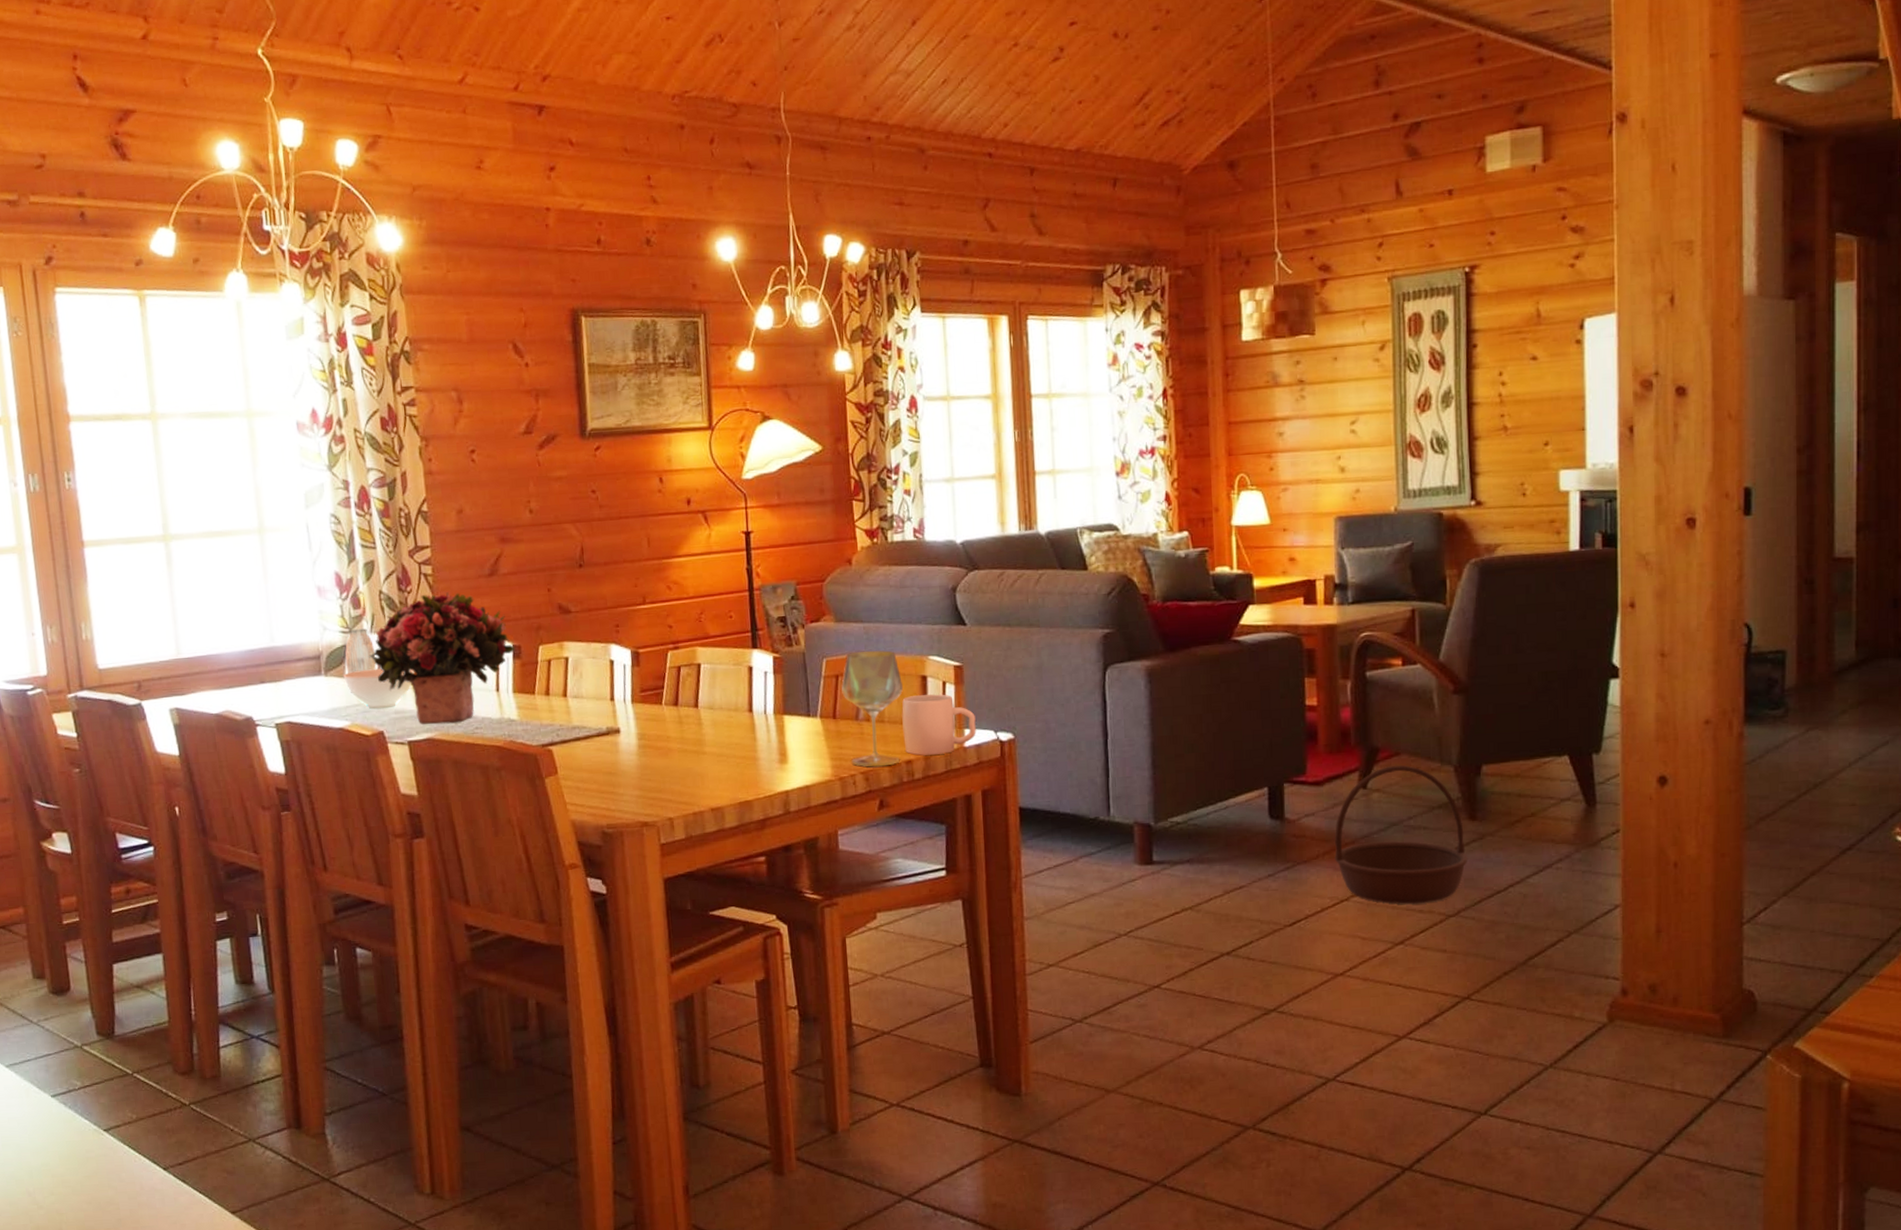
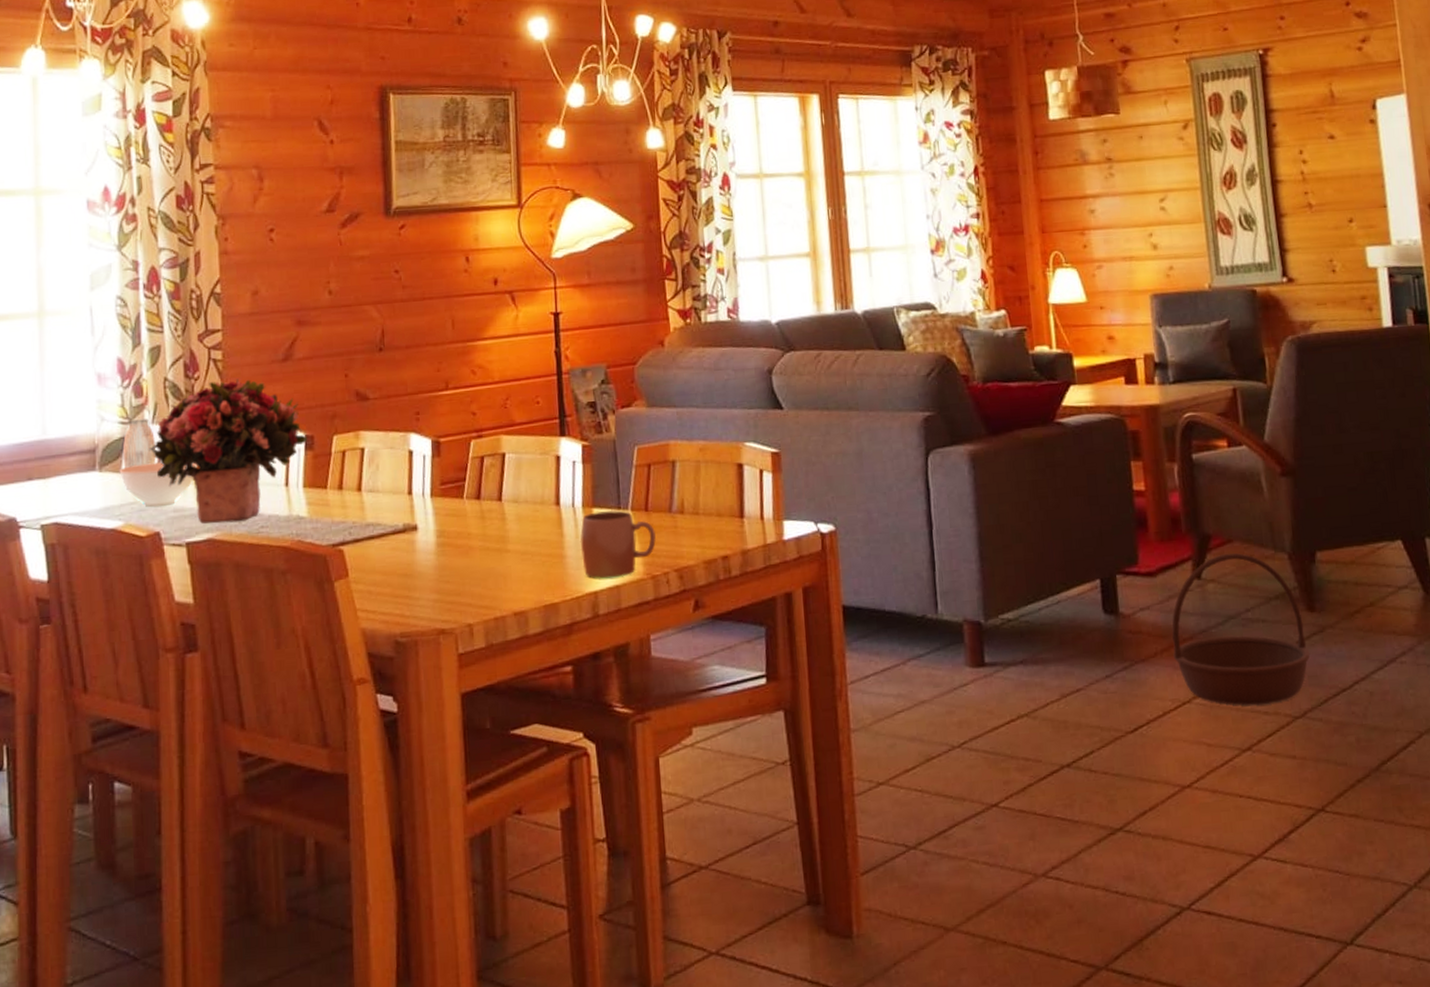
mug: none [772,717,843,779] -> present [580,509,656,578]
wine glass: present [841,650,903,767] -> none [654,437,718,564]
mug: present [902,694,976,756] -> none [717,483,796,551]

